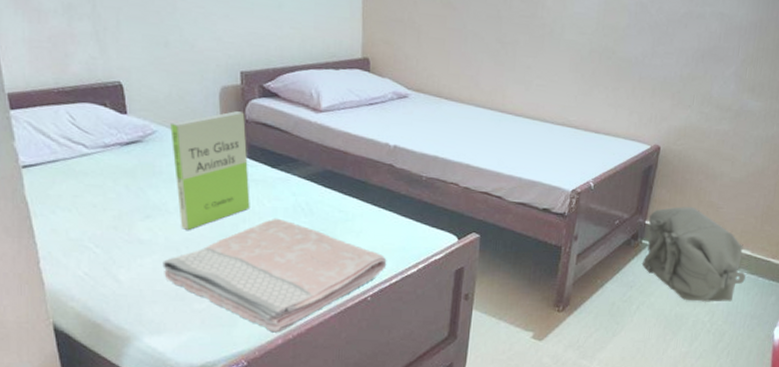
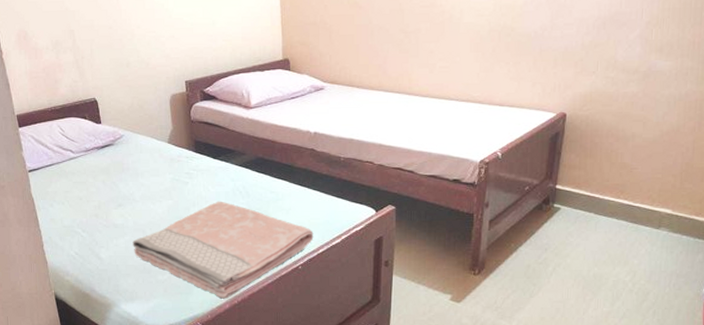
book: present [170,111,250,230] -> none [134,114,198,214]
duffel bag: present [641,206,746,302] -> none [555,170,667,262]

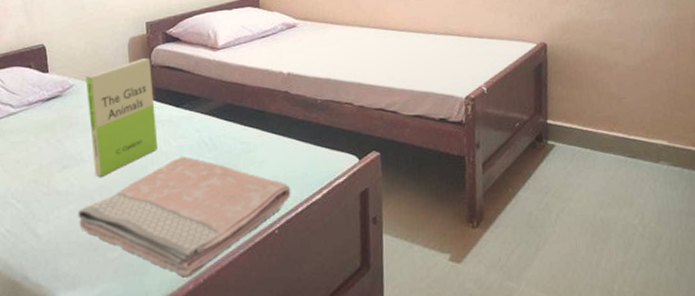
book: none [134,114,198,214] -> present [86,58,158,177]

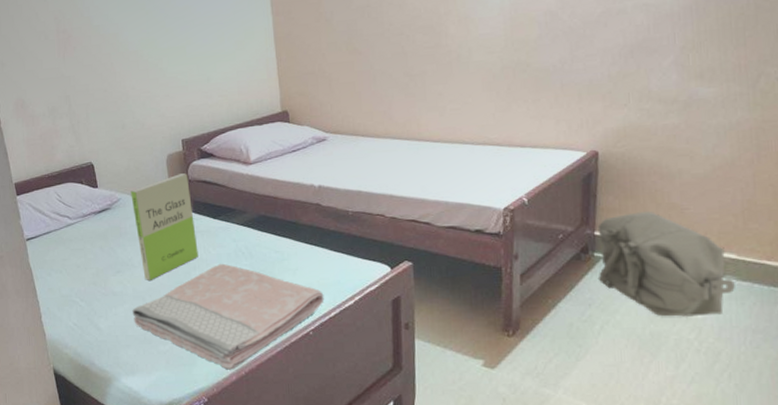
duffel bag: none [549,101,669,203] -> present [597,212,735,317]

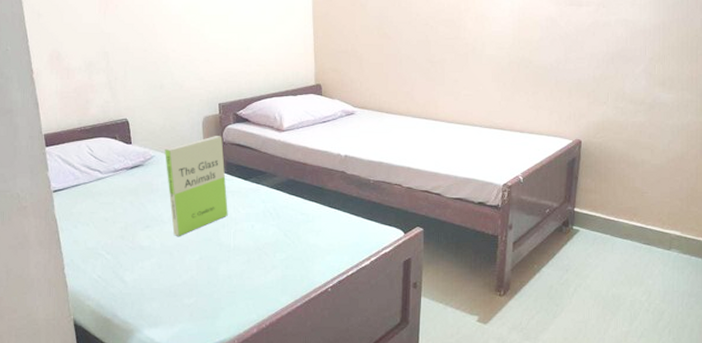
towel: present [132,263,324,370] -> none [159,222,343,323]
duffel bag: present [597,212,735,317] -> none [574,194,678,282]

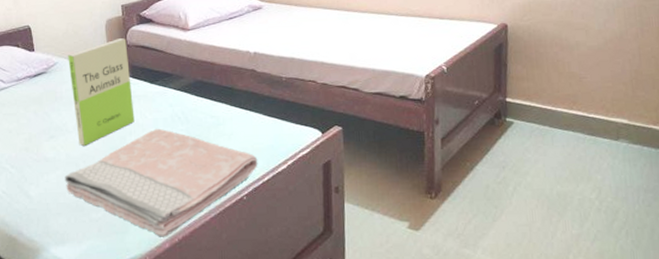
towel: none [159,222,343,323] -> present [65,128,258,237]

